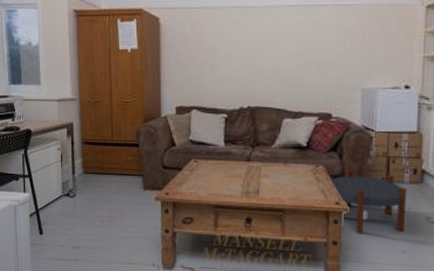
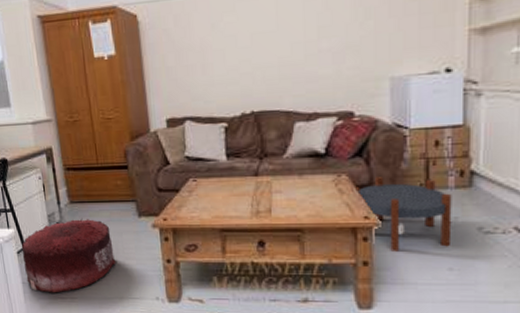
pouf: none [34,187,120,255] -> present [21,218,116,293]

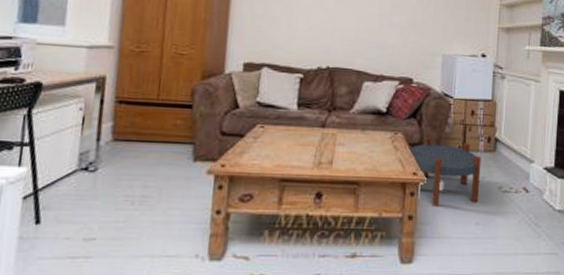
pouf: present [21,218,116,293] -> none [27,159,157,251]

